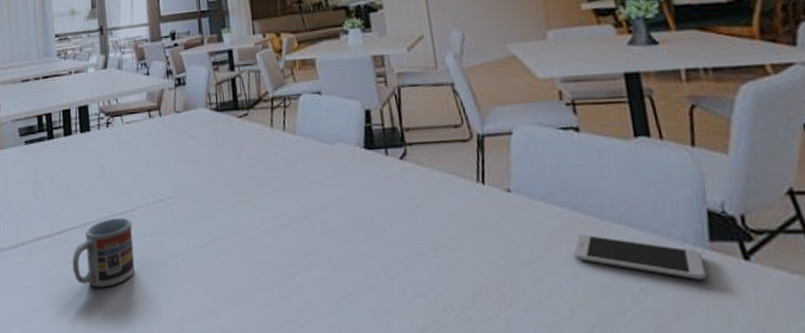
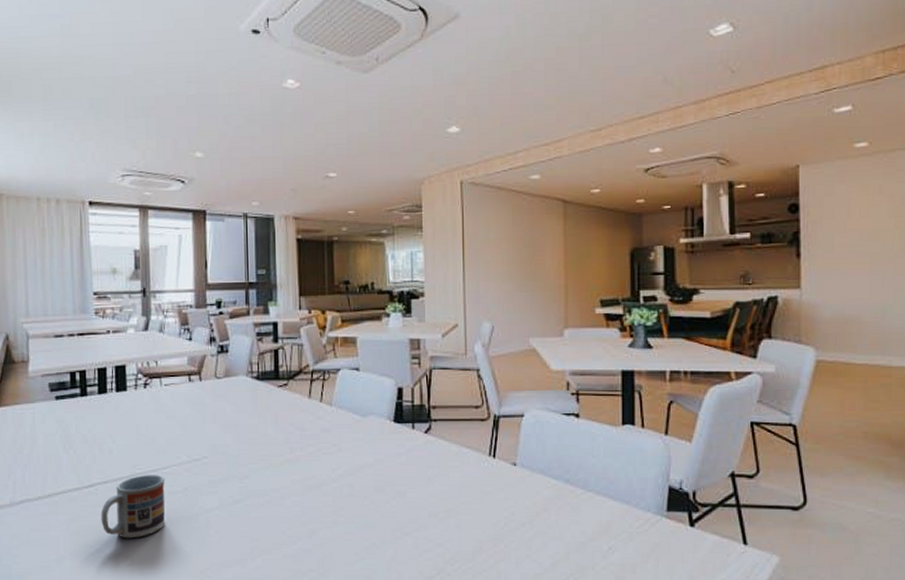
smartphone: present [572,234,707,279] -> none [560,502,660,541]

